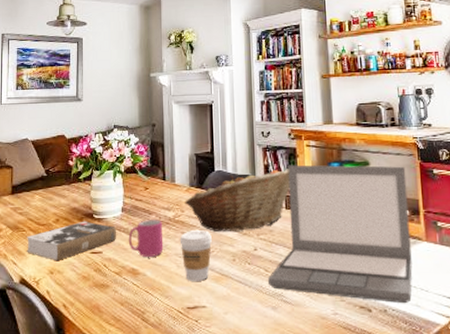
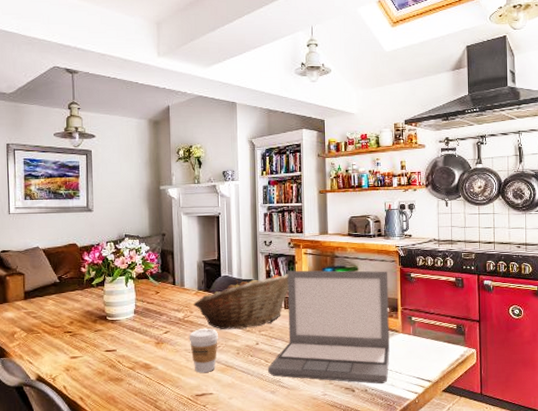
book: present [27,221,117,260] -> none [42,322,130,359]
mug: present [128,220,164,257] -> none [141,320,174,353]

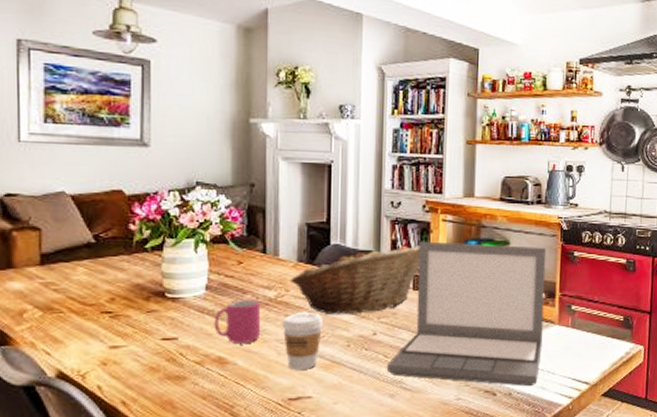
mug: none [141,320,174,353] -> present [214,300,261,343]

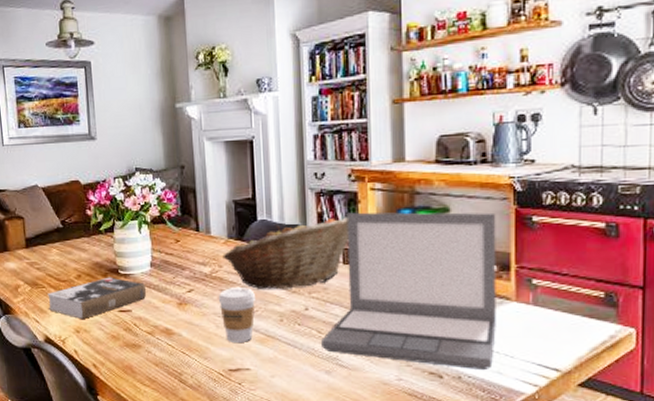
book: none [66,300,199,349] -> present [47,277,147,319]
mug: present [214,300,261,343] -> none [159,276,200,316]

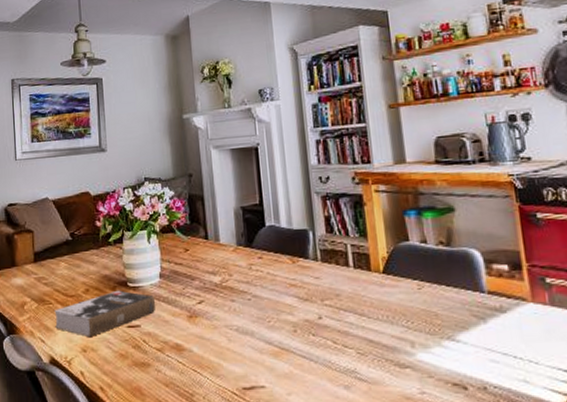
coffee cup: present [219,288,255,342] -> none [230,297,267,357]
fruit basket: present [222,217,349,289] -> none [232,220,358,298]
laptop: present [321,212,496,371] -> none [338,210,518,380]

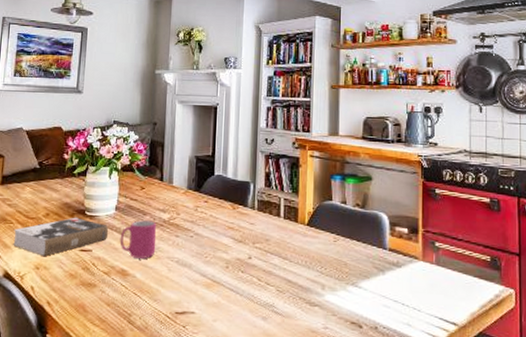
mug: none [169,286,211,330] -> present [120,220,157,259]

